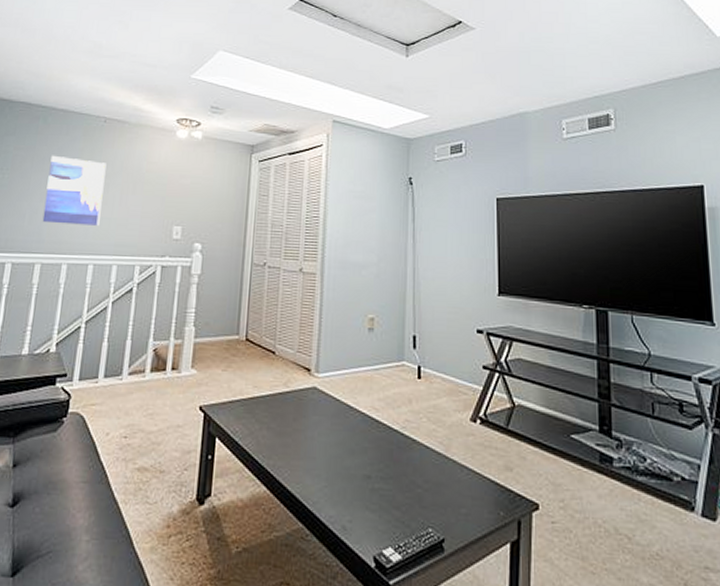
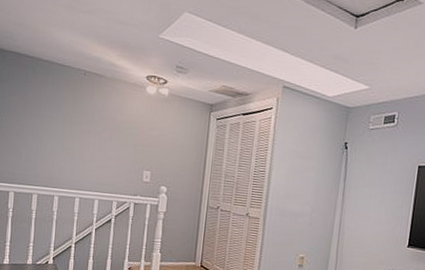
wall art: present [42,155,107,226] -> none [36,102,87,166]

